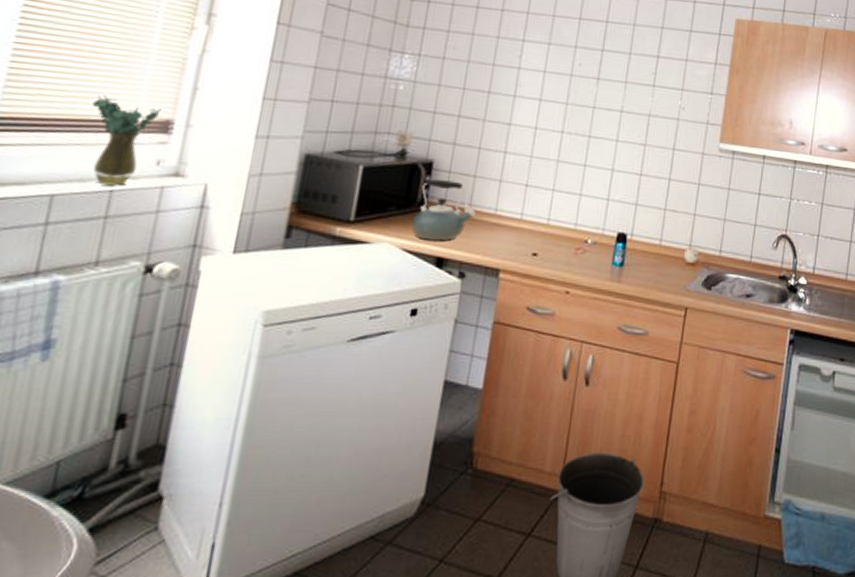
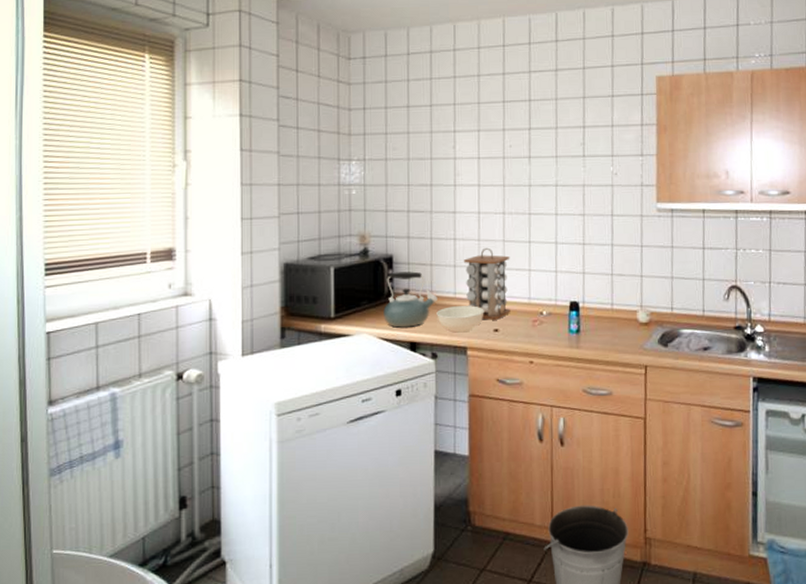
vase: present [92,95,162,186] -> none [111,234,164,310]
bowl: none [471,223,525,253] -> present [436,305,484,333]
spice rack: none [508,165,562,243] -> present [463,247,511,320]

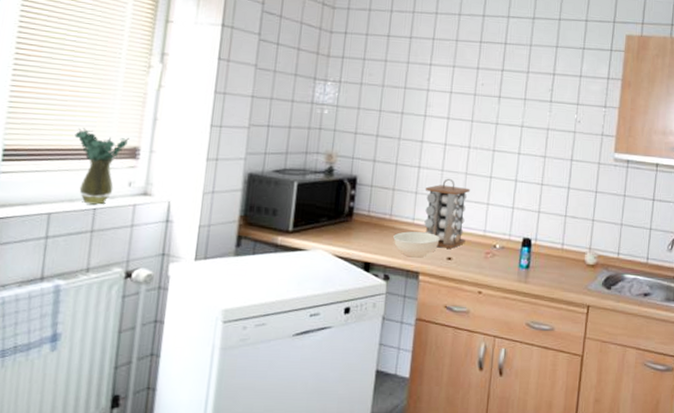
vase: none [111,234,164,310] -> present [74,128,129,205]
kettle: present [383,271,438,328] -> none [341,193,396,248]

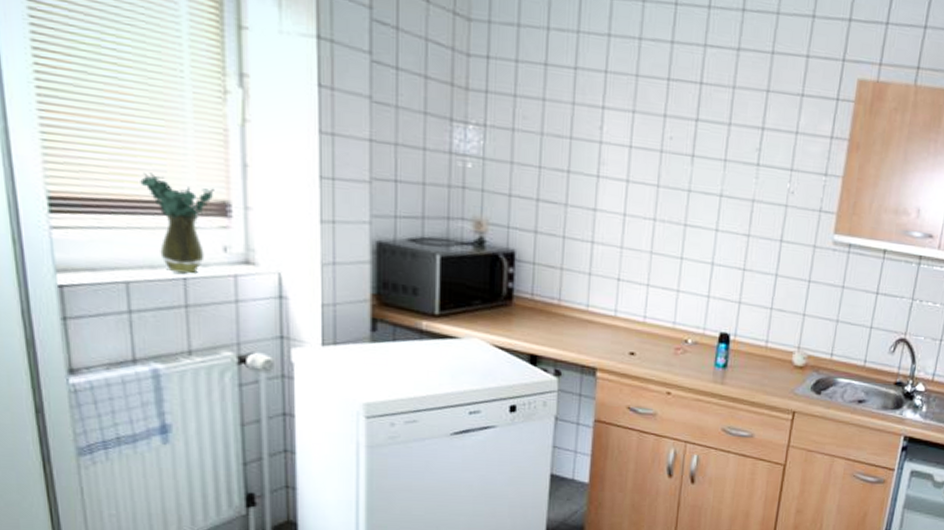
bowl: present [393,231,440,258] -> none [564,320,621,352]
spice rack: present [424,178,471,249] -> none [600,257,657,342]

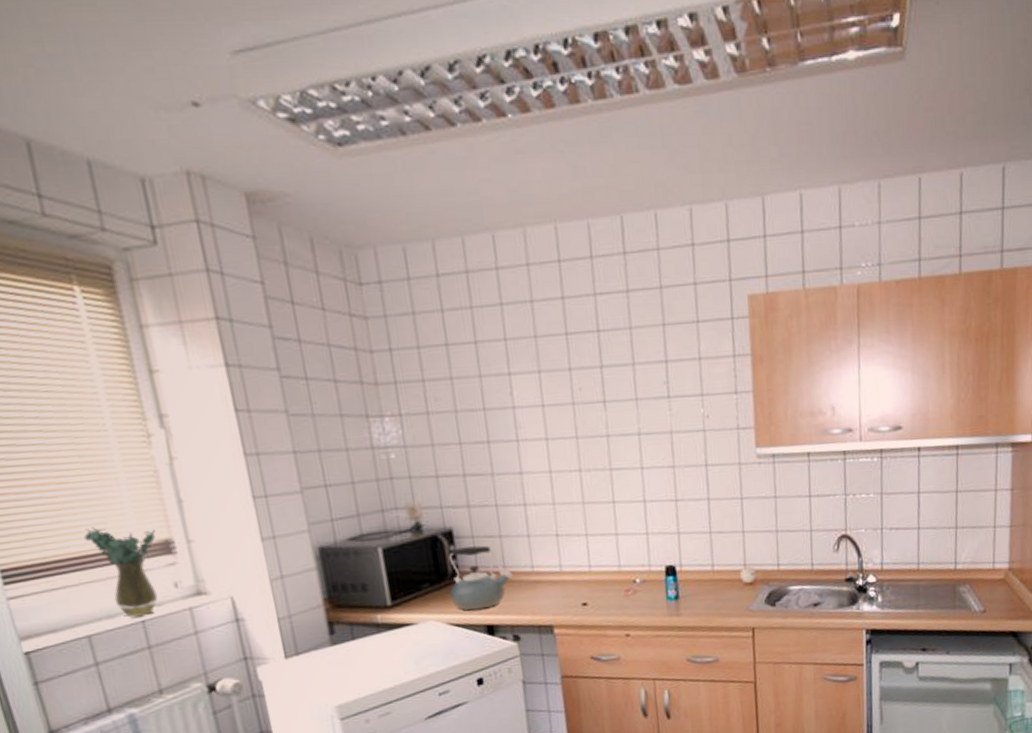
kettle: none [499,271,566,338] -> present [448,545,513,611]

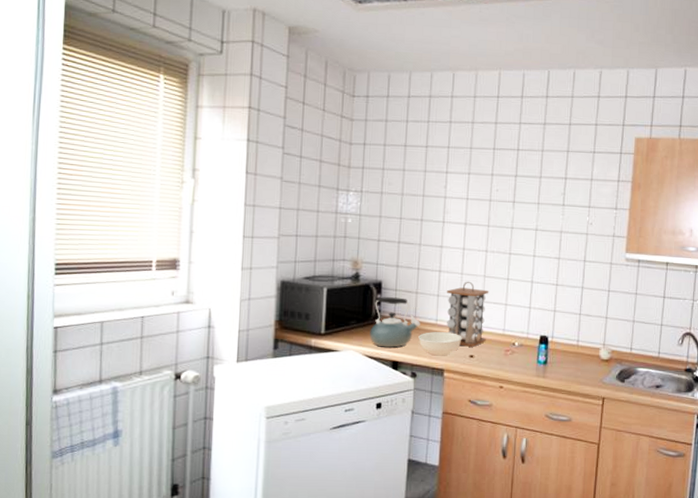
vase: present [84,527,159,618] -> none [119,242,169,313]
bowl: none [513,579,569,611] -> present [418,332,462,356]
spice rack: none [537,511,599,594] -> present [446,281,489,347]

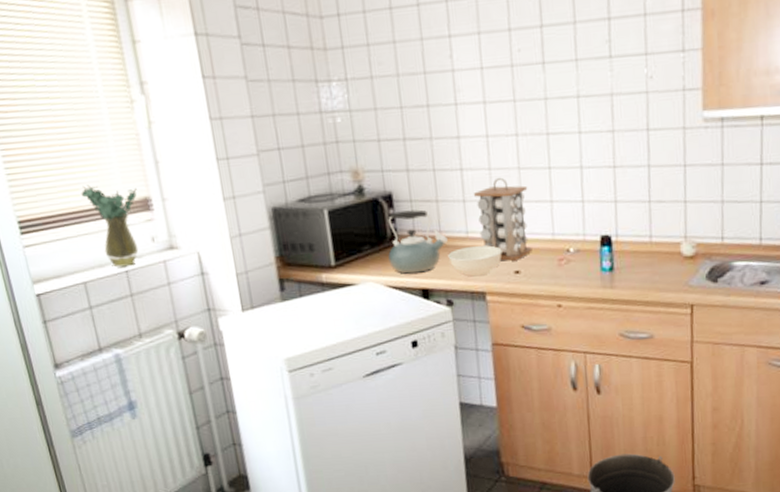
vase: none [119,242,169,313] -> present [81,185,139,268]

